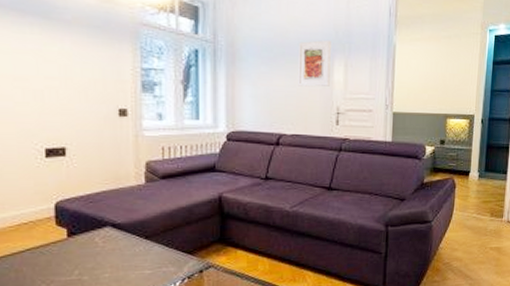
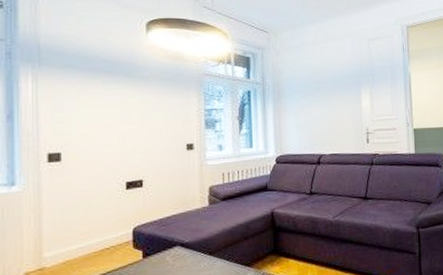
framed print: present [298,39,331,87] -> none [331,74,359,114]

